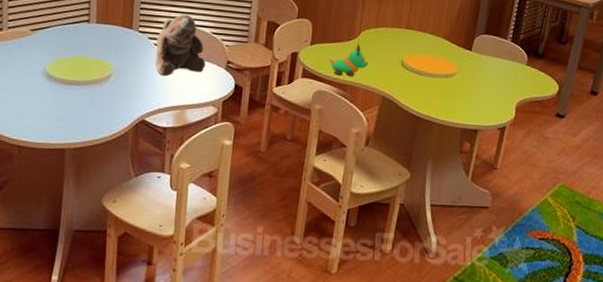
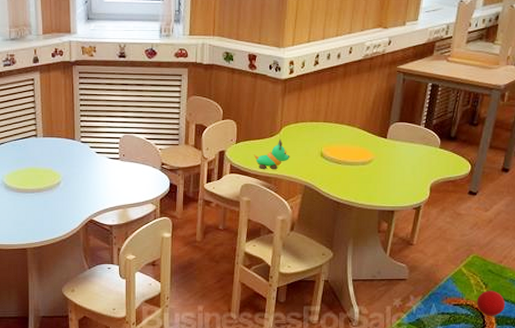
stuffed animal: present [155,14,206,75] -> none [97,124,142,179]
ball: none [563,224,594,254] -> present [476,290,506,316]

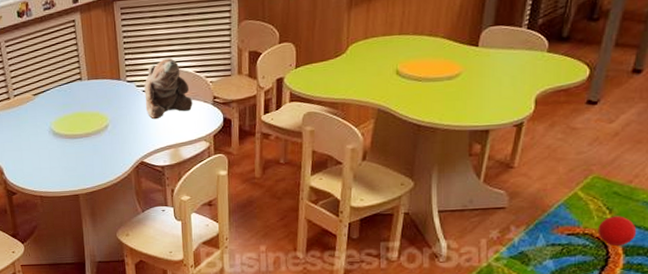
stuffed animal: none [97,124,142,179] -> present [144,58,193,119]
toy animal: present [253,138,290,169] -> none [316,58,360,94]

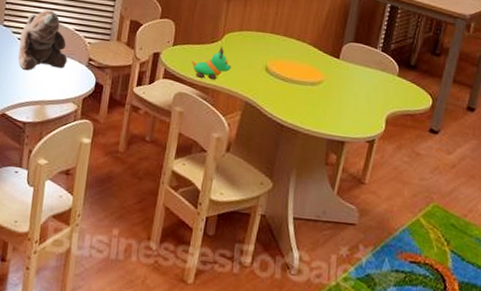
toy animal: none [316,58,360,94] -> present [191,46,232,79]
ball: present [597,216,637,246] -> none [437,248,471,281]

